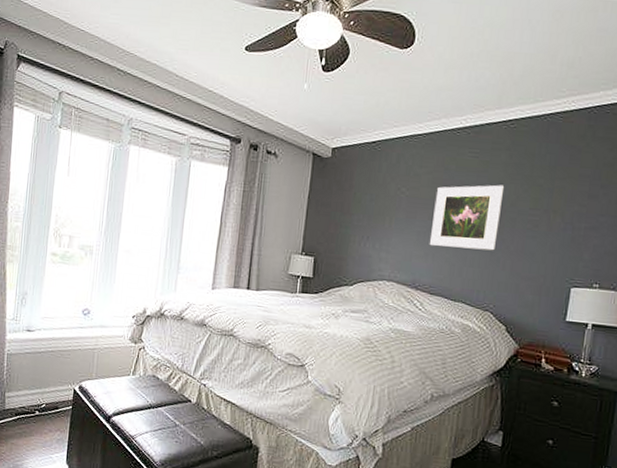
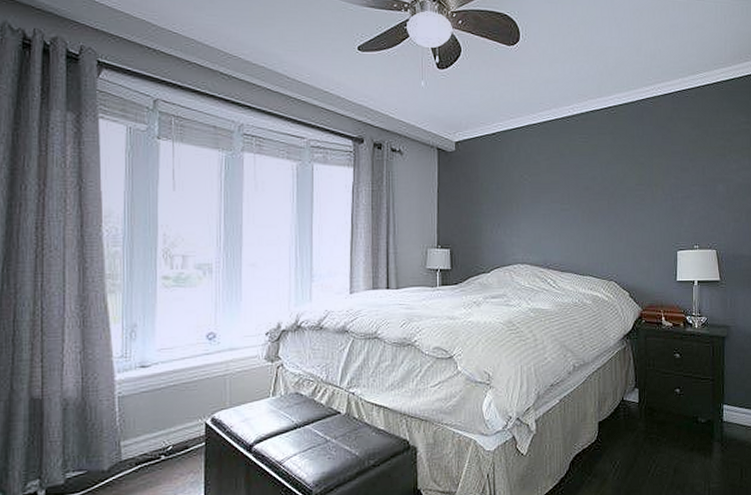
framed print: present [429,185,505,251] -> none [554,165,613,226]

